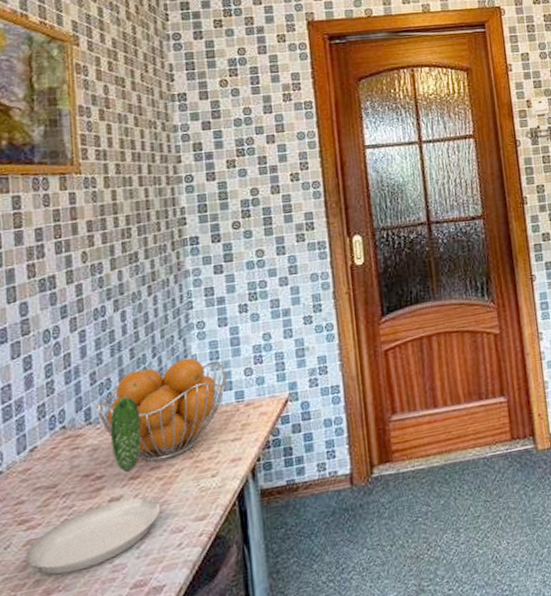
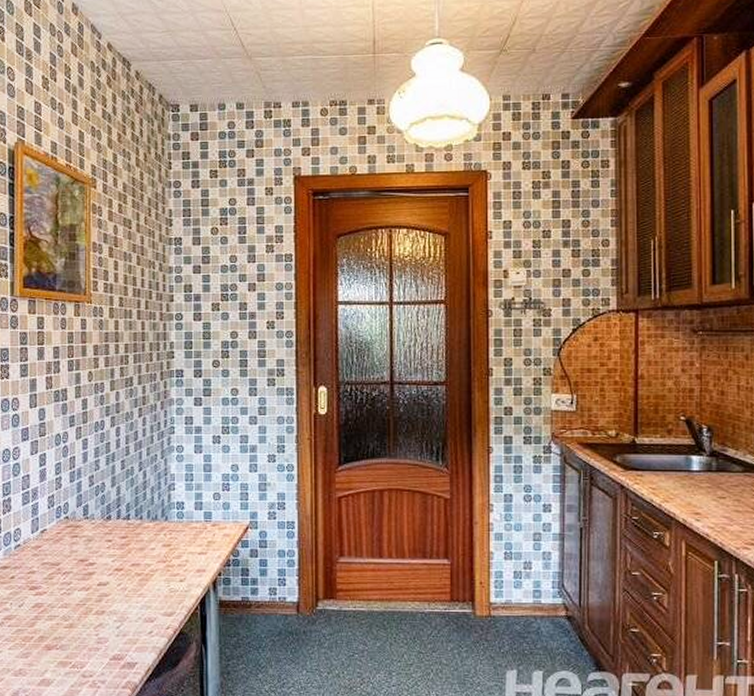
plate: present [25,396,161,575] -> none [33,500,138,636]
fruit basket: present [95,358,227,462] -> none [92,476,198,560]

